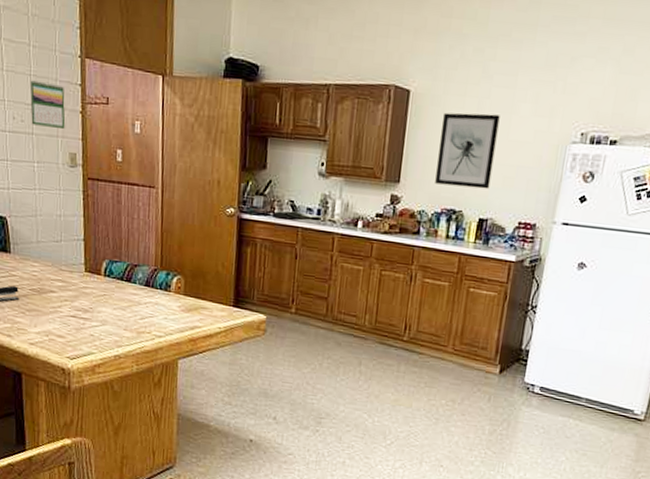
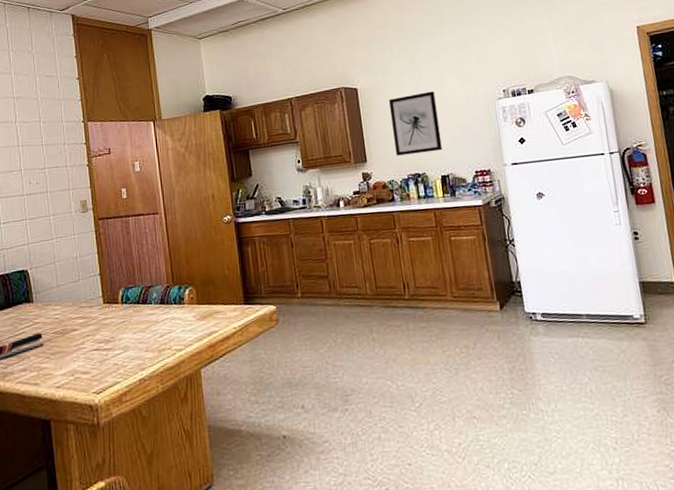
calendar: present [29,80,66,129] -> none [42,147,75,185]

